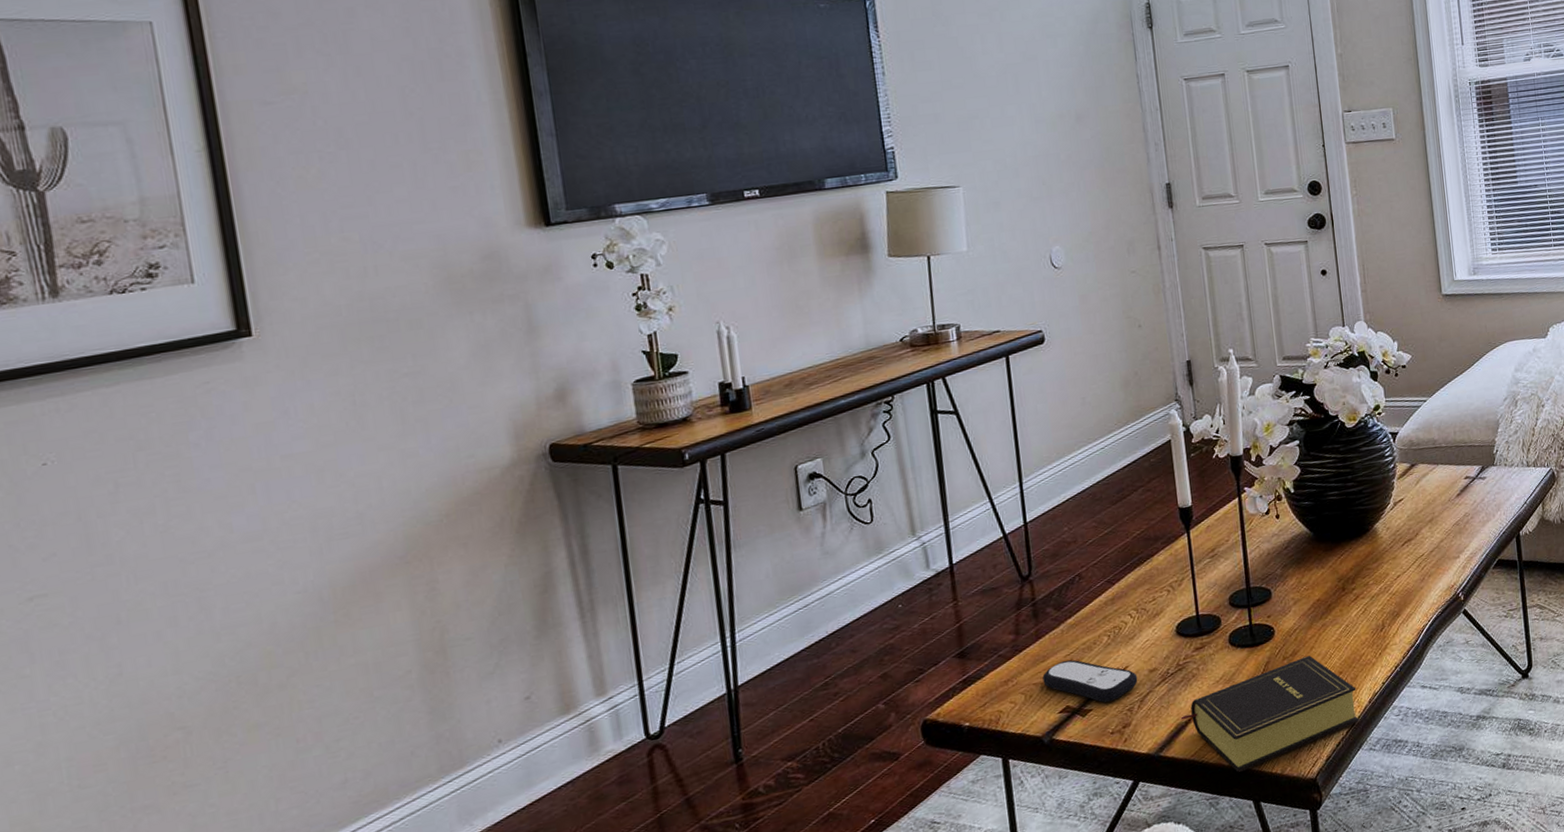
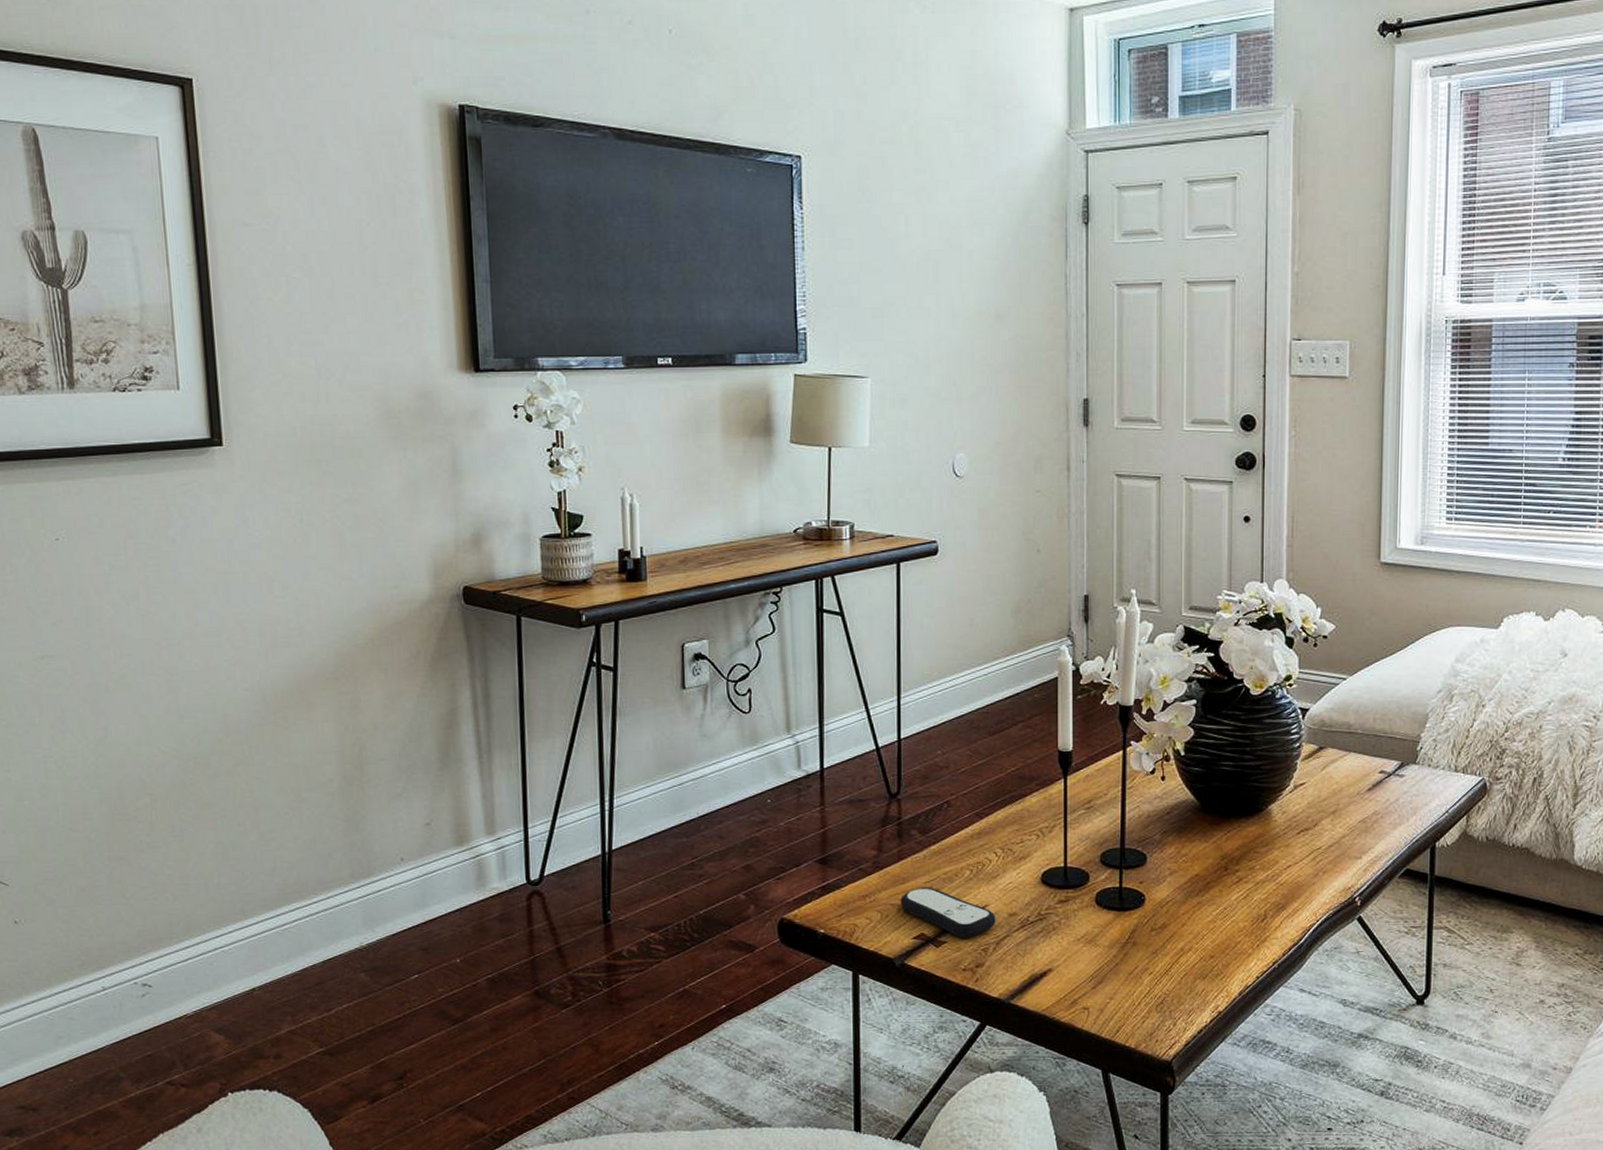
book: present [1180,655,1360,773] -> none [1036,932,1227,1038]

